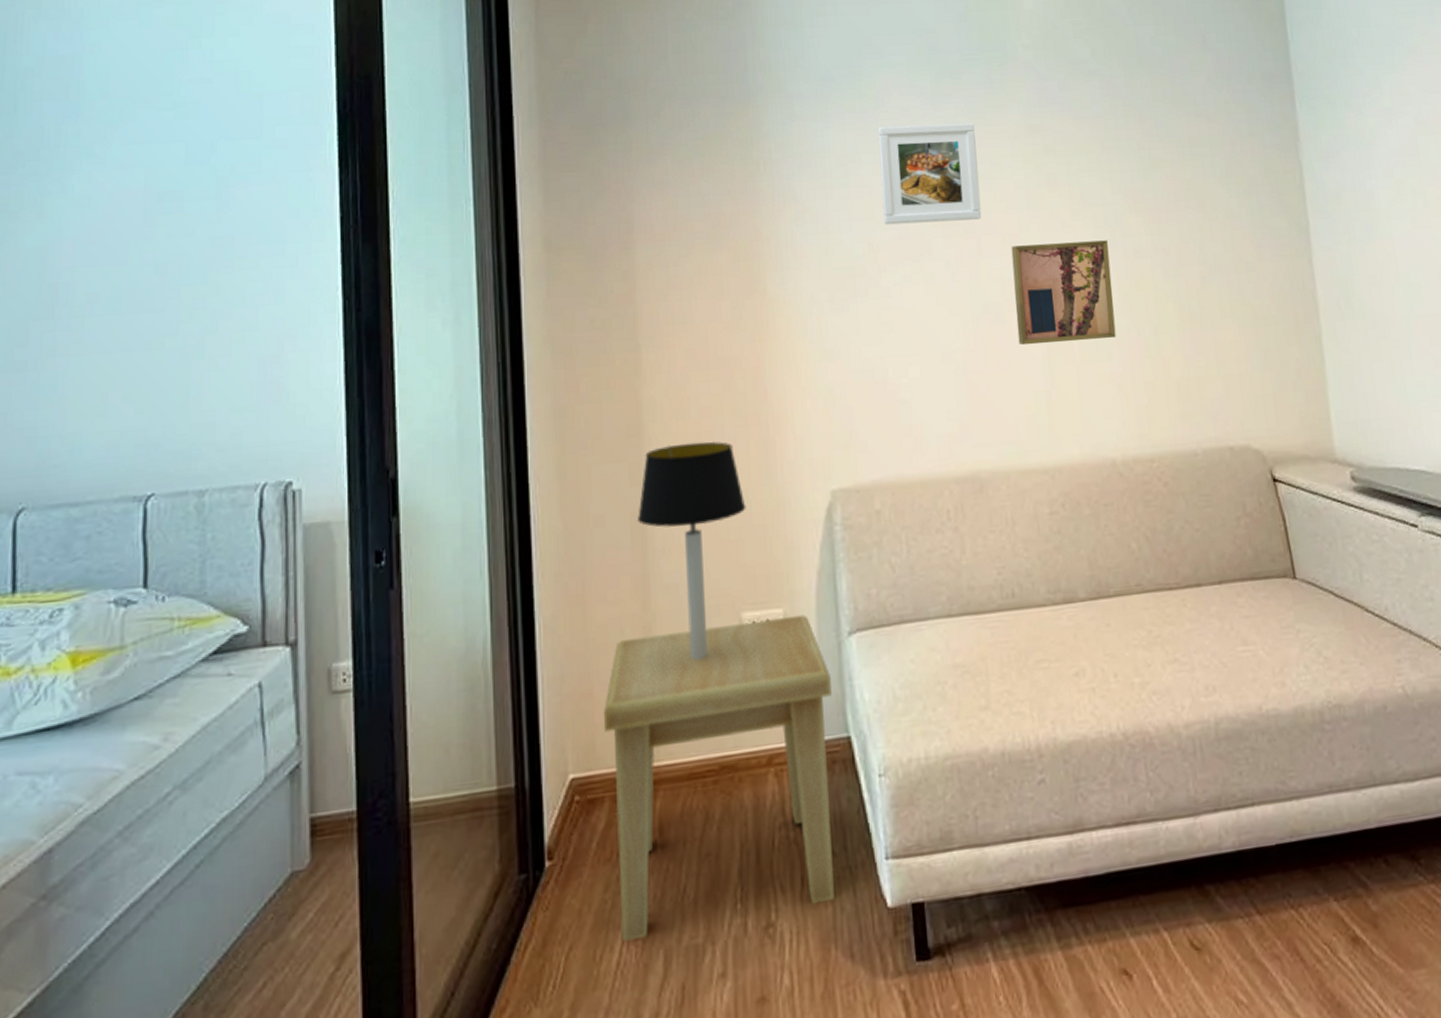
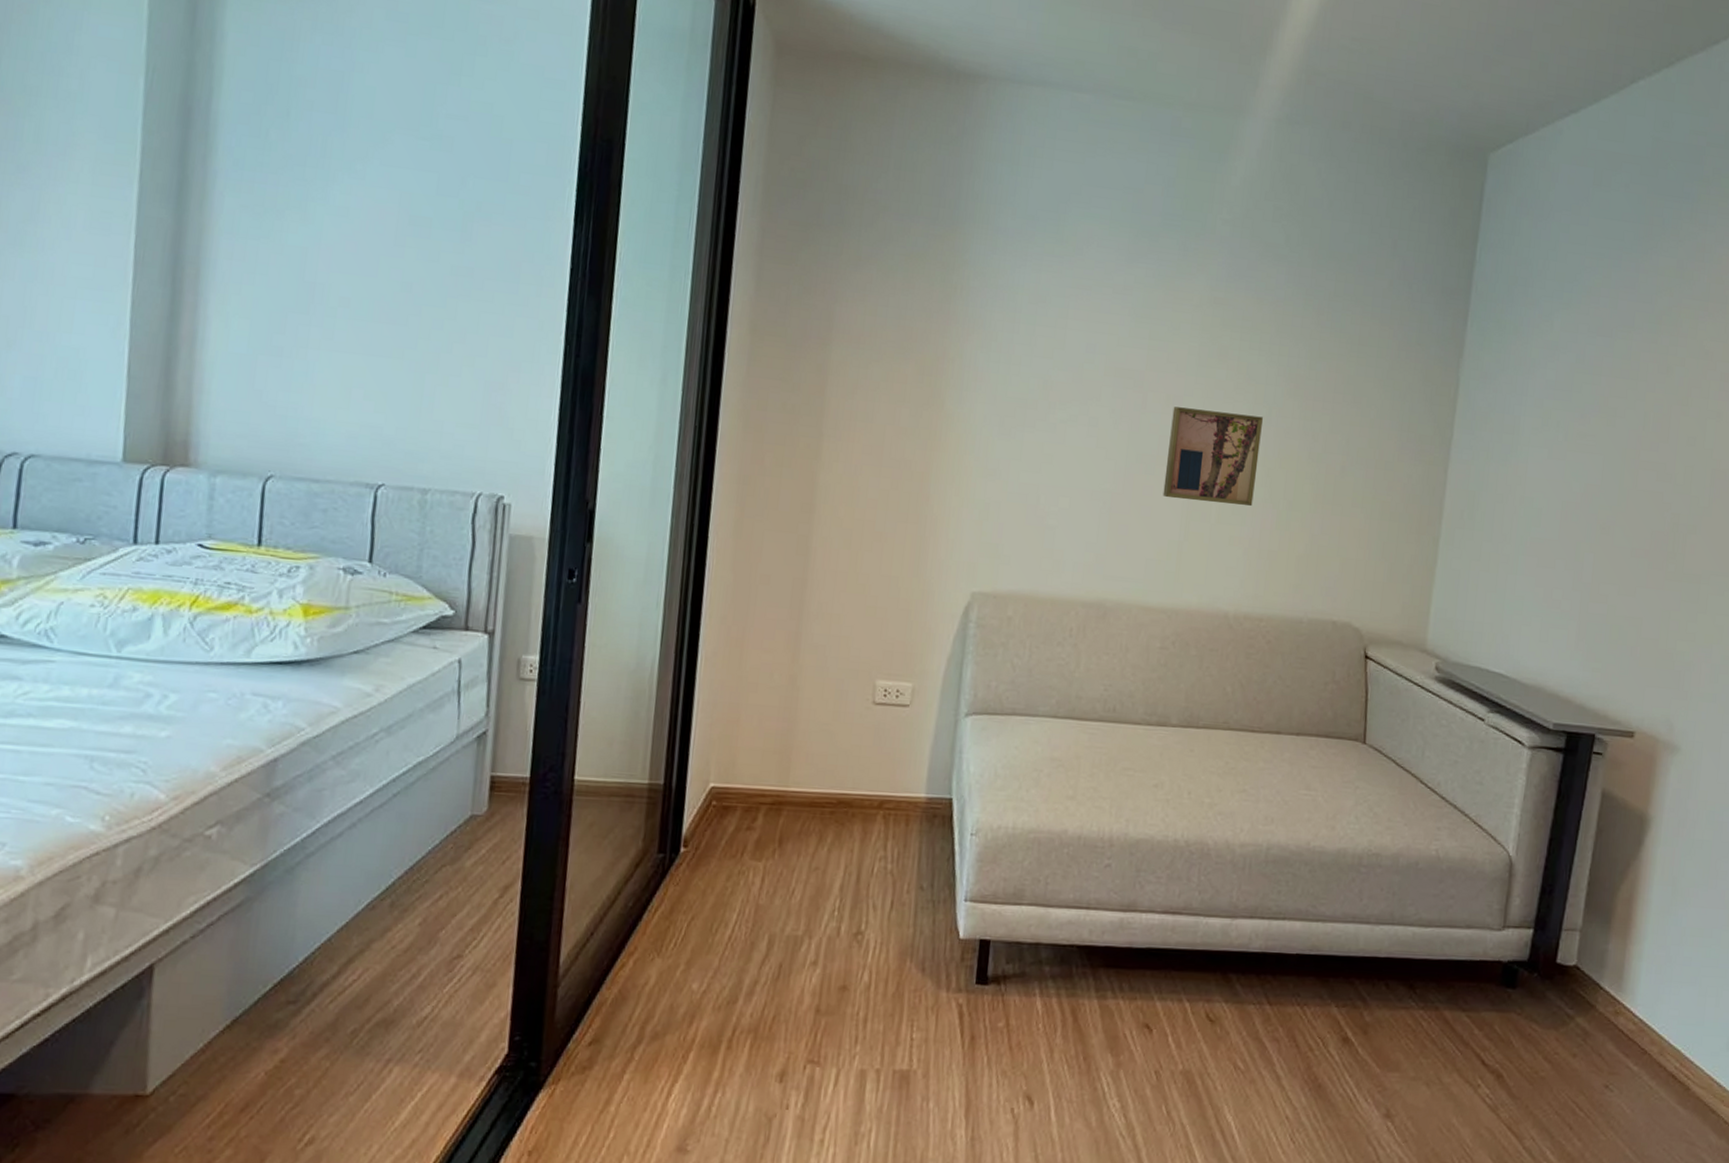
side table: present [603,614,835,941] -> none [736,682,944,925]
table lamp: present [638,441,746,661] -> none [799,526,895,712]
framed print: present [877,123,982,225] -> none [1062,273,1163,377]

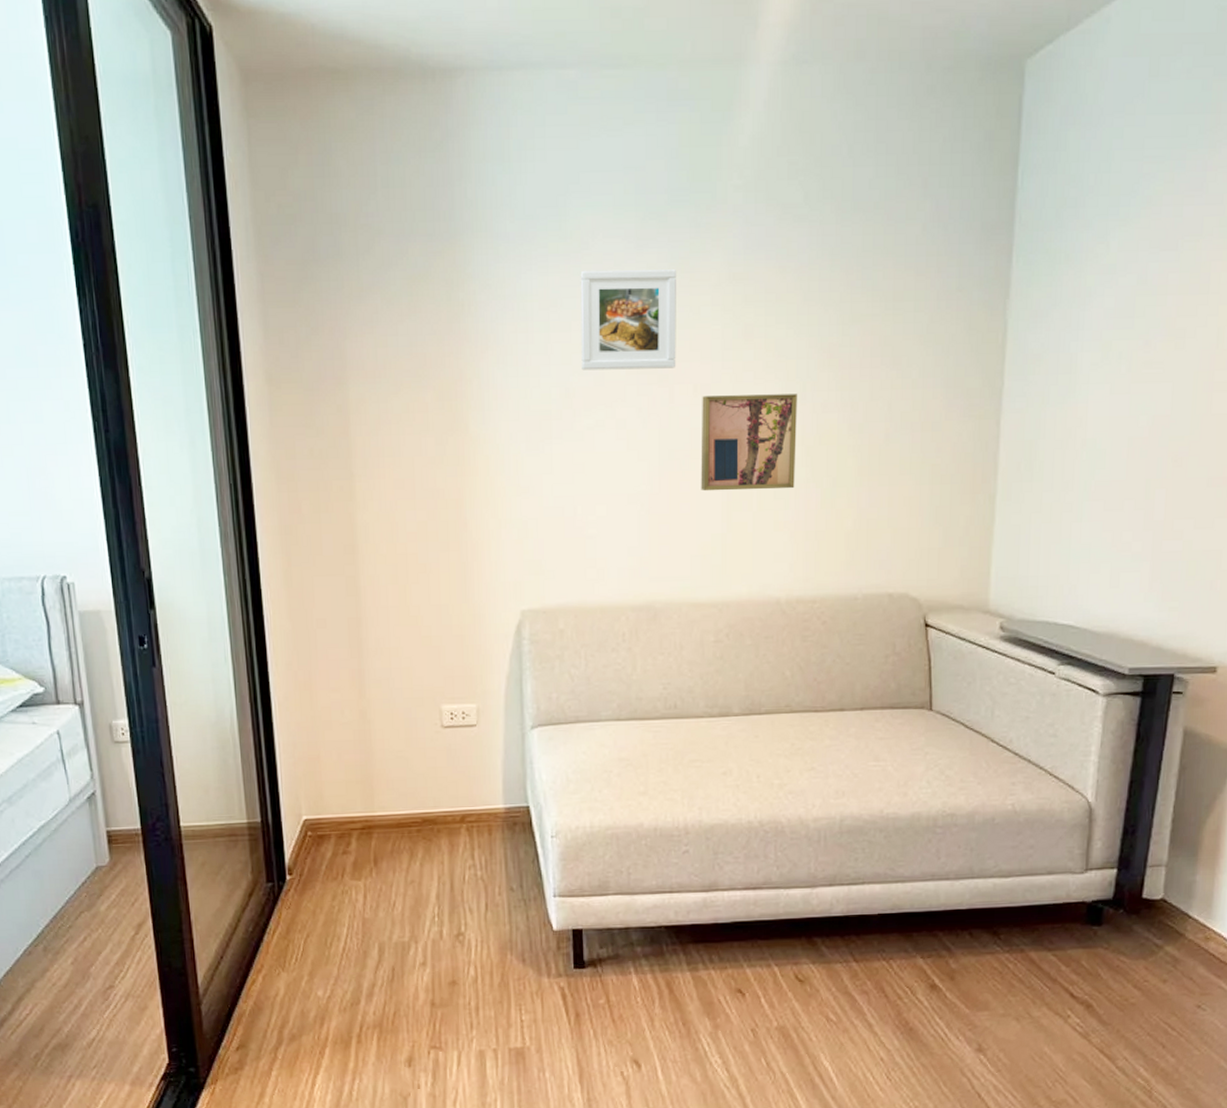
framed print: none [1062,273,1163,377] -> present [580,269,677,371]

